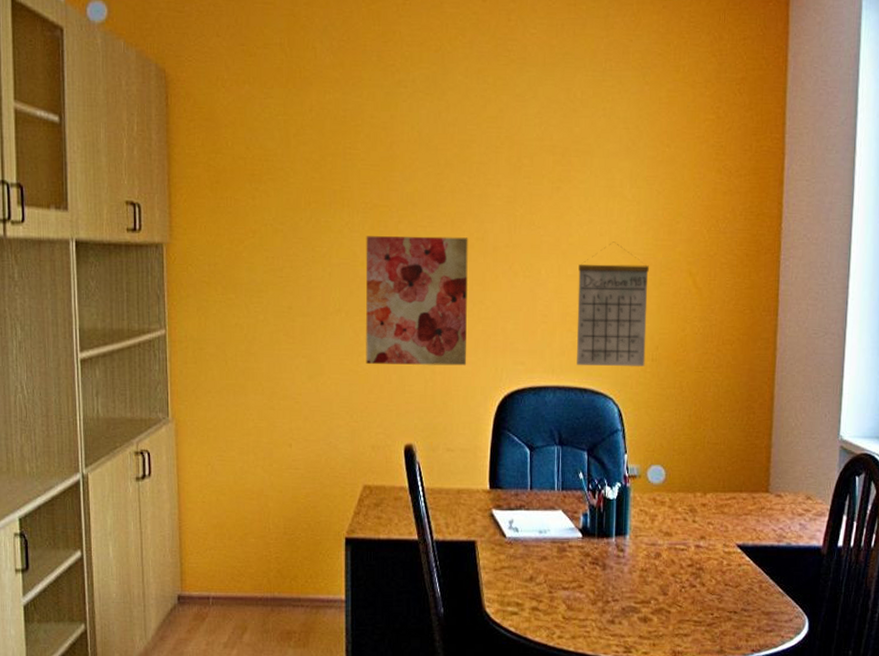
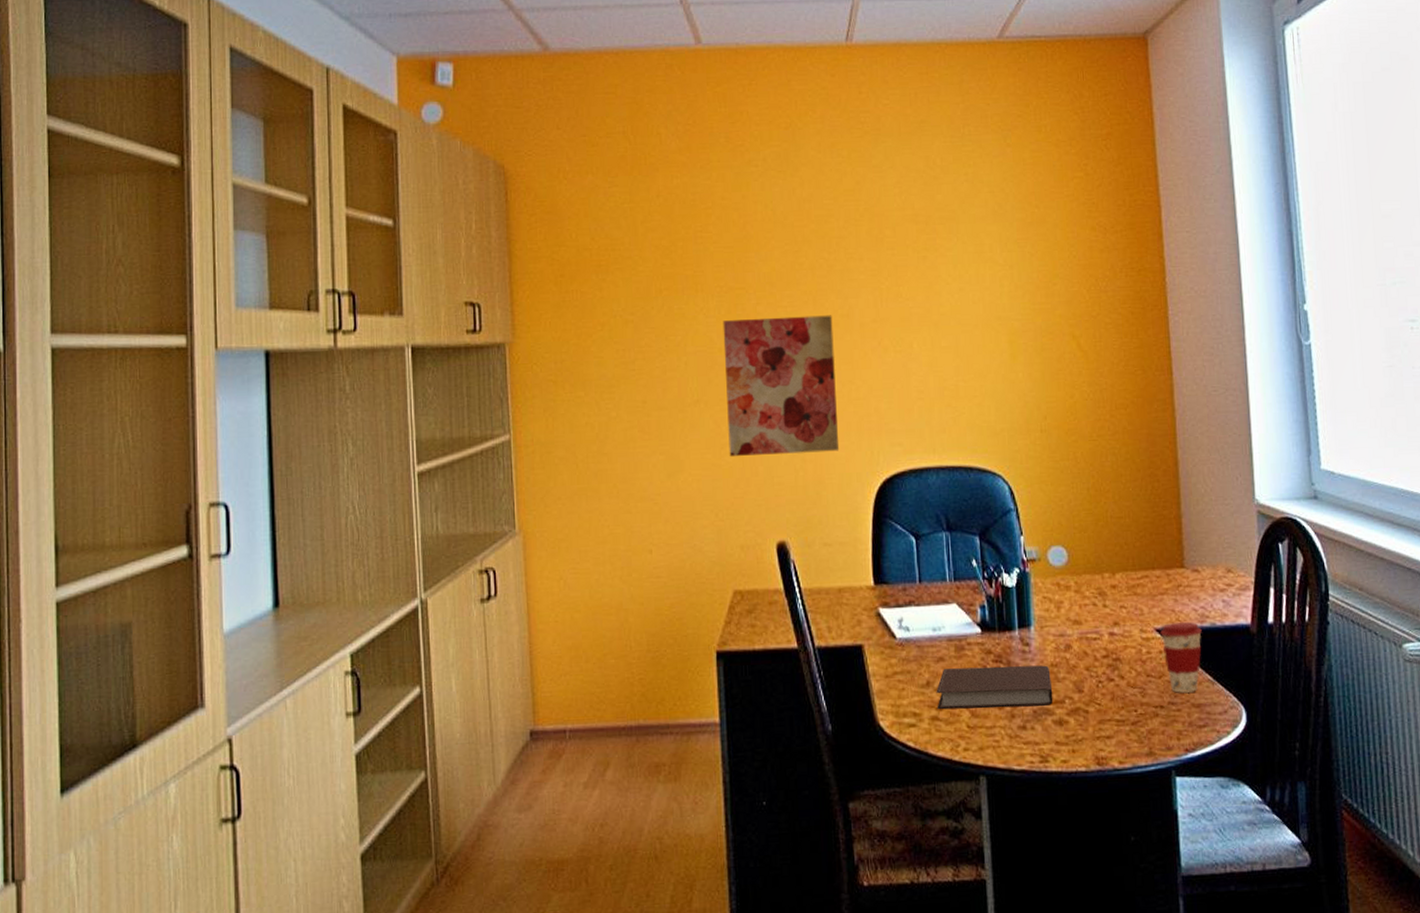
notebook: none [537,566,641,605] -> present [936,665,1053,710]
calendar: present [577,241,649,367] -> none [953,308,1034,443]
coffee cup: none [741,539,778,602] -> present [1160,622,1202,693]

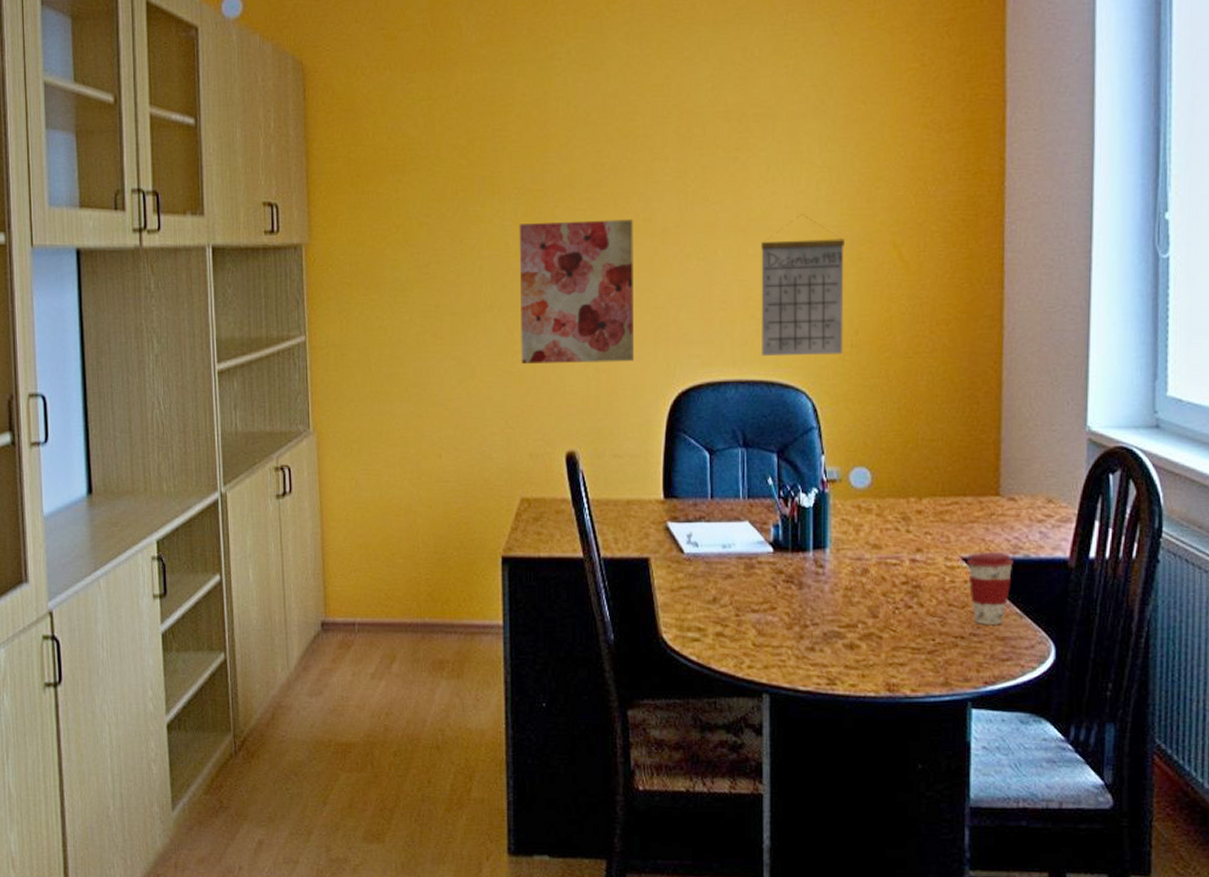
notebook: present [936,665,1053,710] -> none [722,585,845,630]
calendar: none [953,308,1034,443] -> present [761,214,844,357]

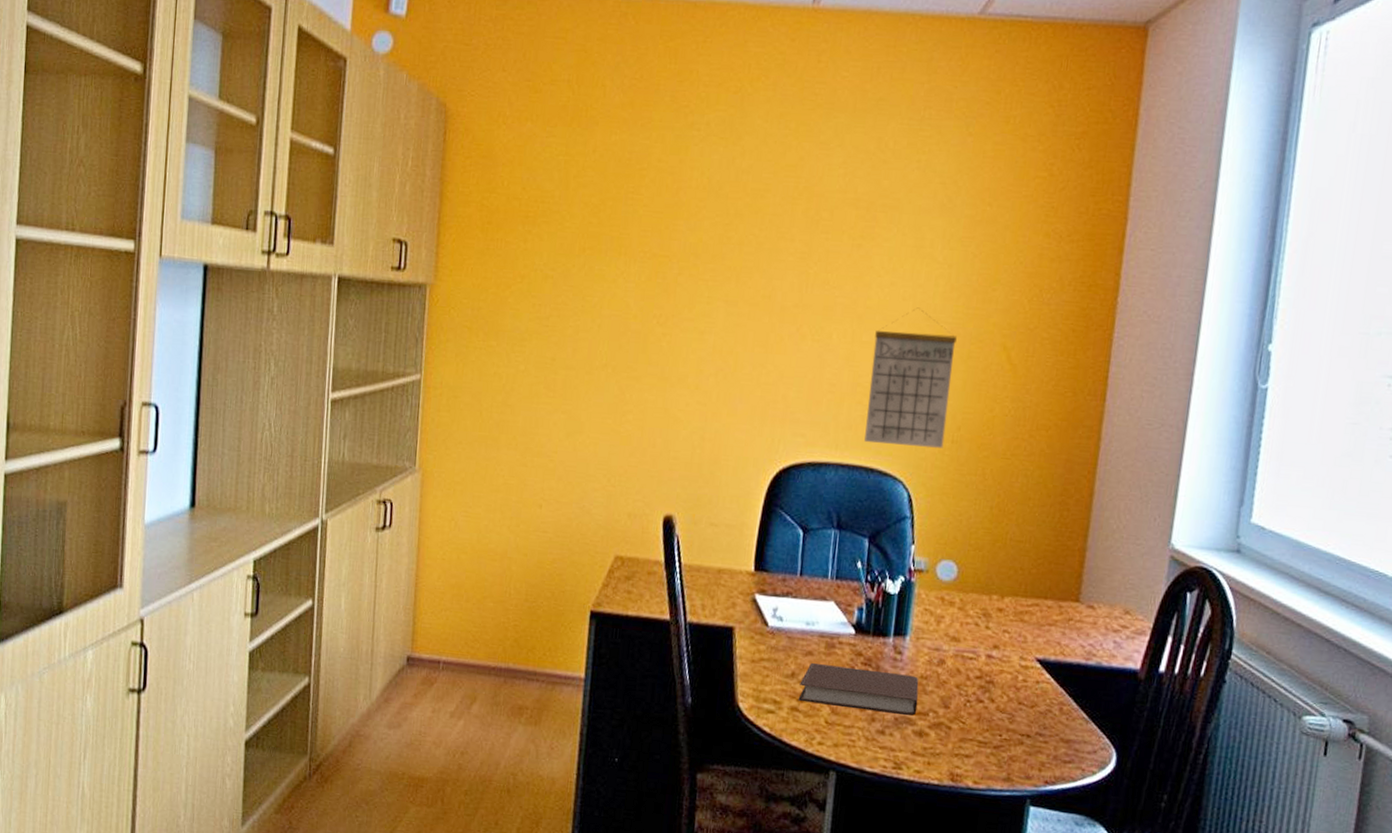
wall art: present [519,219,635,364] -> none [629,287,754,434]
notebook: none [722,585,845,630] -> present [798,662,919,716]
coffee cup: present [967,551,1013,625] -> none [1040,654,1086,727]

